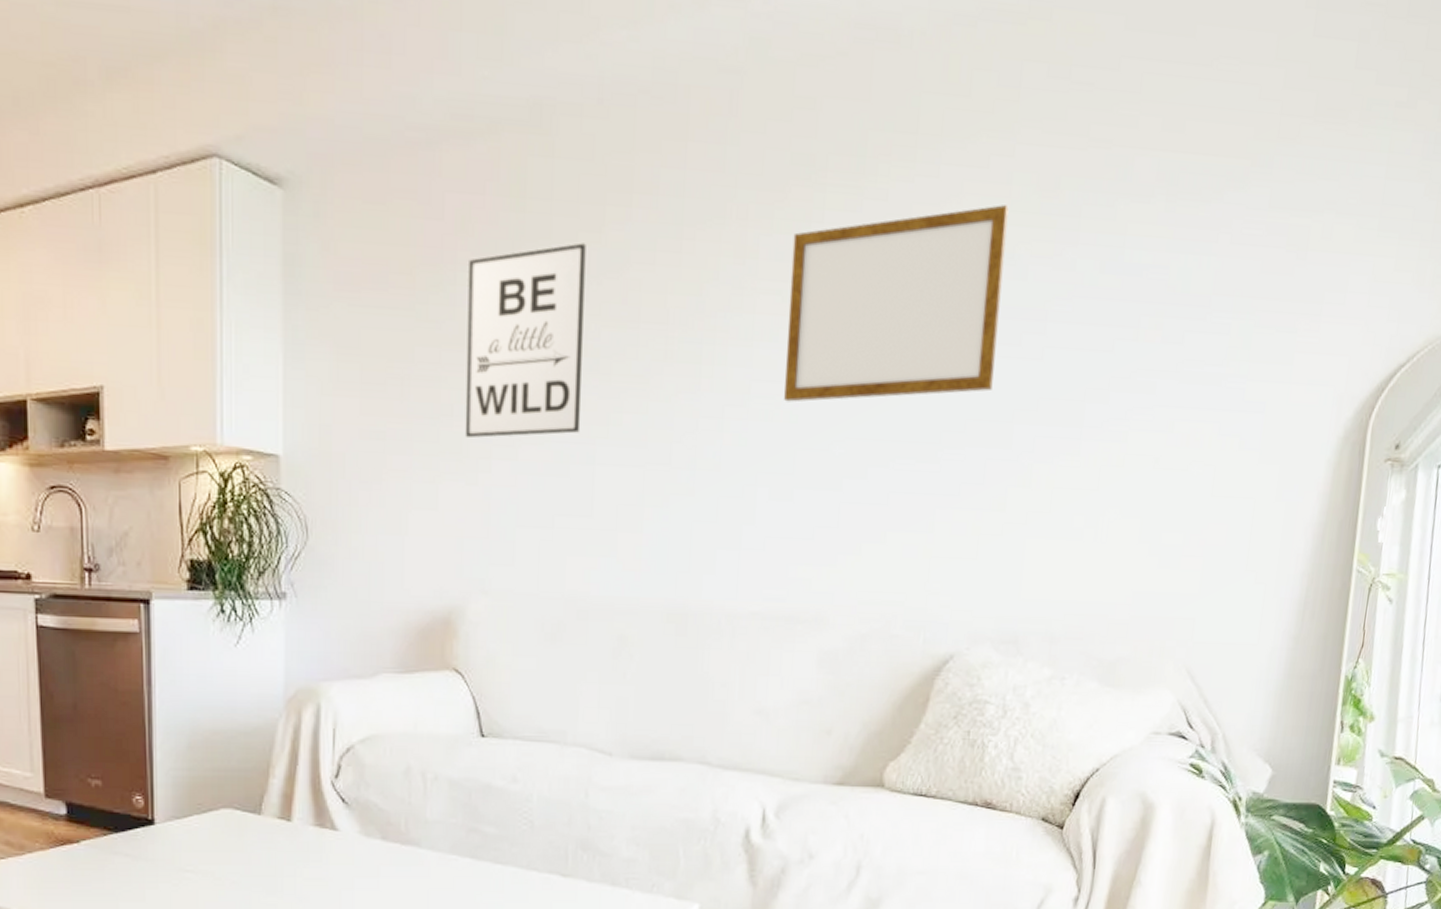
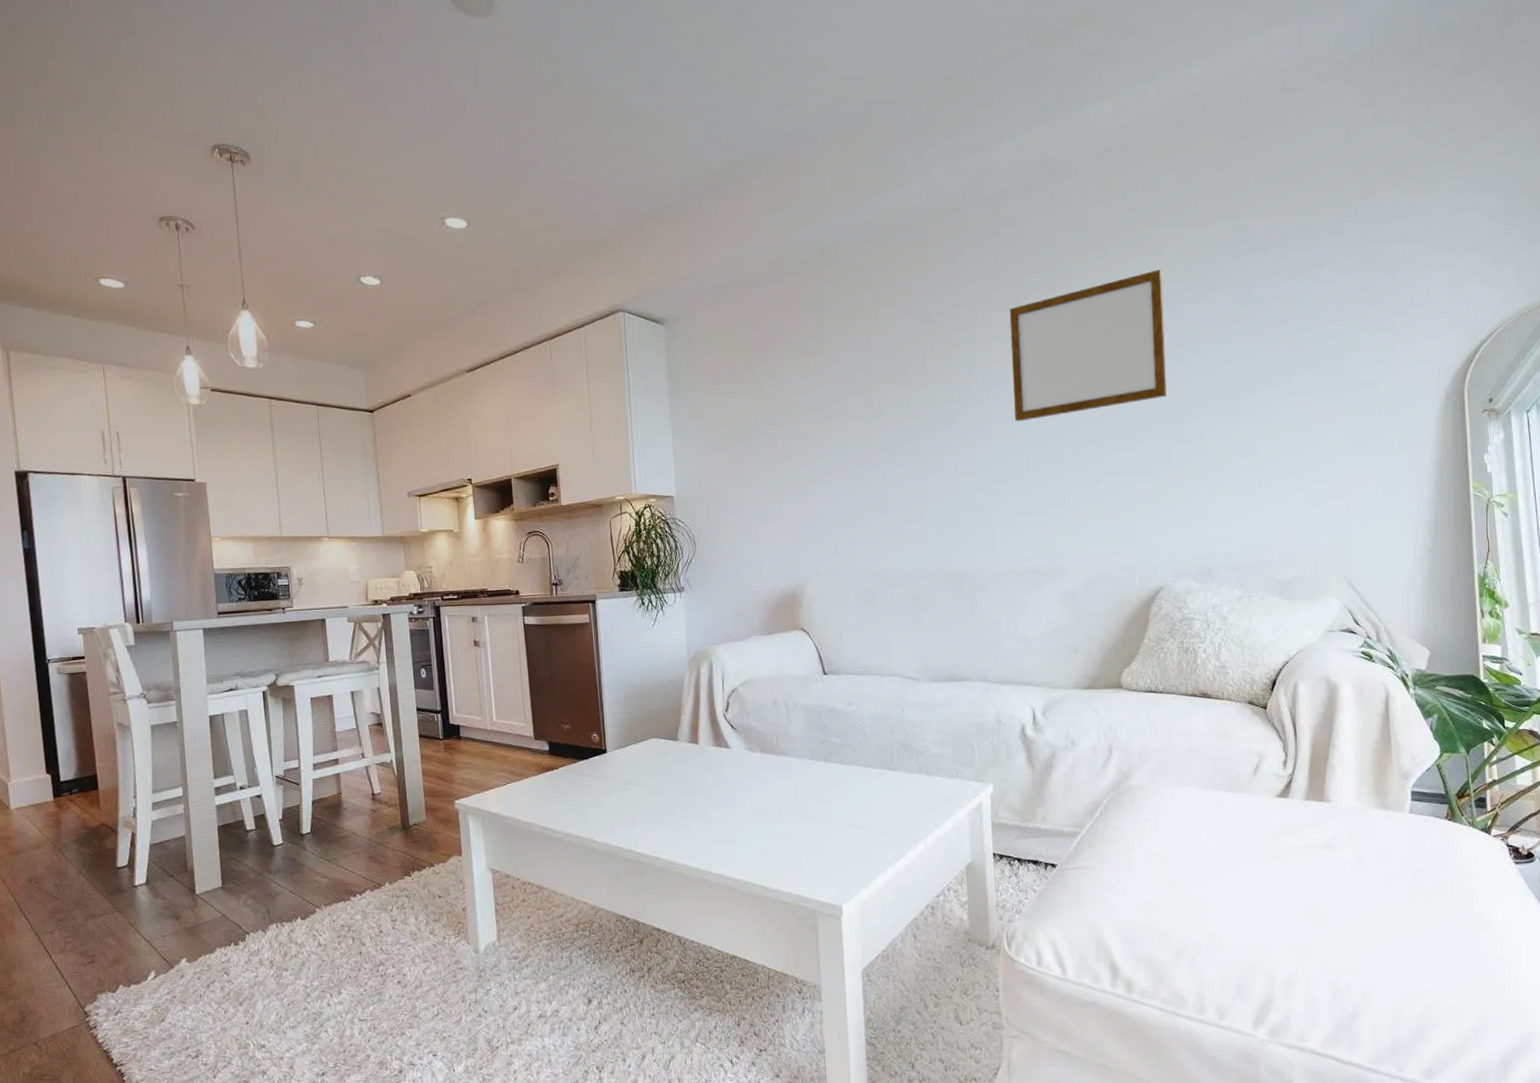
wall art: present [465,243,586,439] -> none [789,334,874,471]

